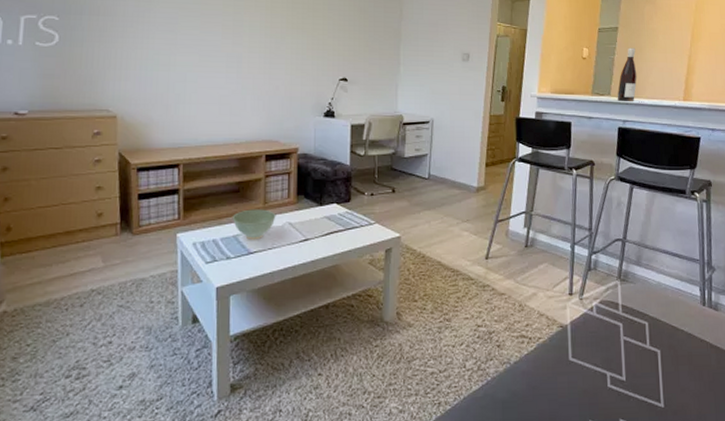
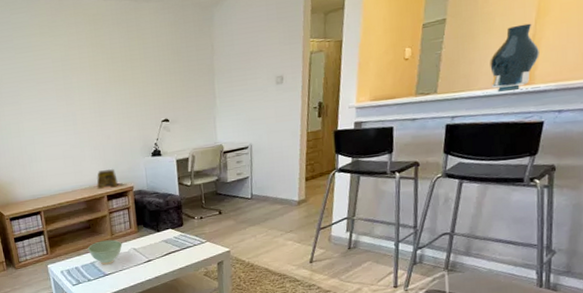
decorative box: none [255,124,281,146] -> present [96,168,118,189]
bottle: present [617,47,637,102] -> none [444,37,469,99]
vase: none [655,45,695,105] -> present [490,23,539,92]

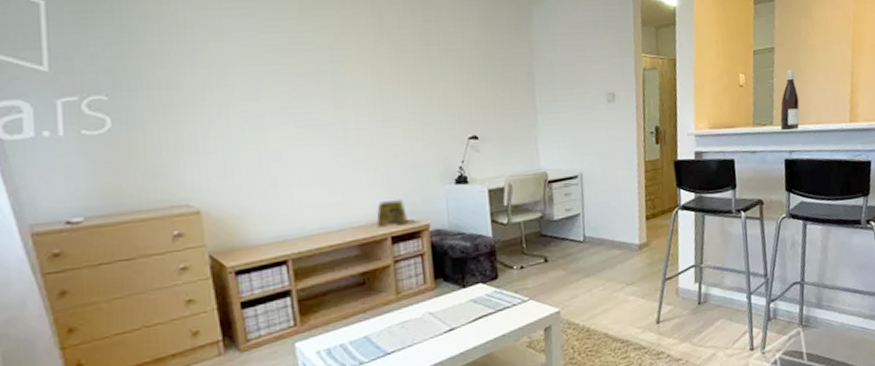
bowl: present [87,239,123,265] -> none [359,300,413,339]
bottle: none [444,37,469,99] -> present [780,69,800,131]
vase: present [490,23,539,92] -> none [817,60,859,128]

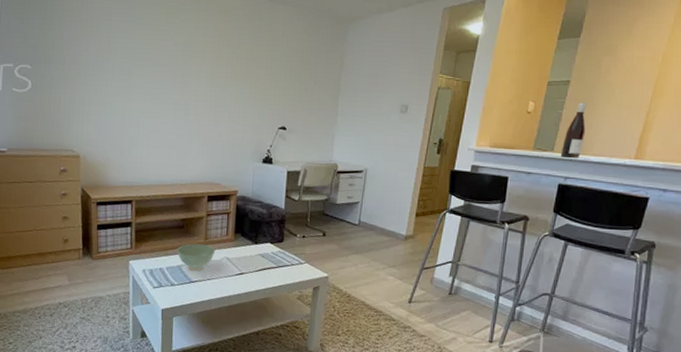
bowl: none [359,300,413,339] -> present [176,243,216,271]
decorative box: present [376,198,408,228] -> none [198,167,222,189]

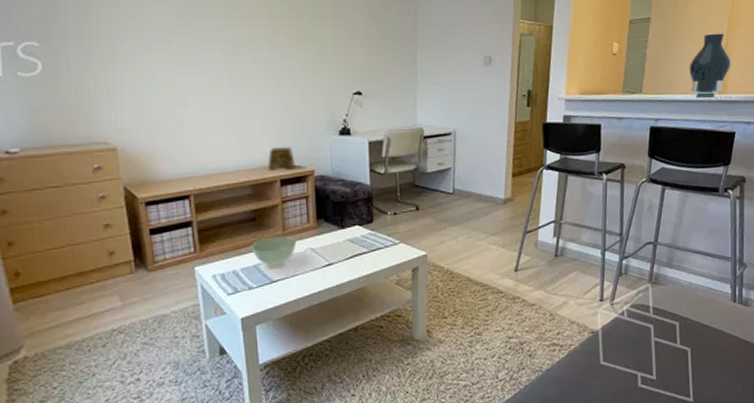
decorative box: none [198,167,222,189] -> present [268,146,295,171]
bottle: present [560,102,587,159] -> none [649,39,670,100]
vase: none [604,100,652,163] -> present [689,33,731,99]

